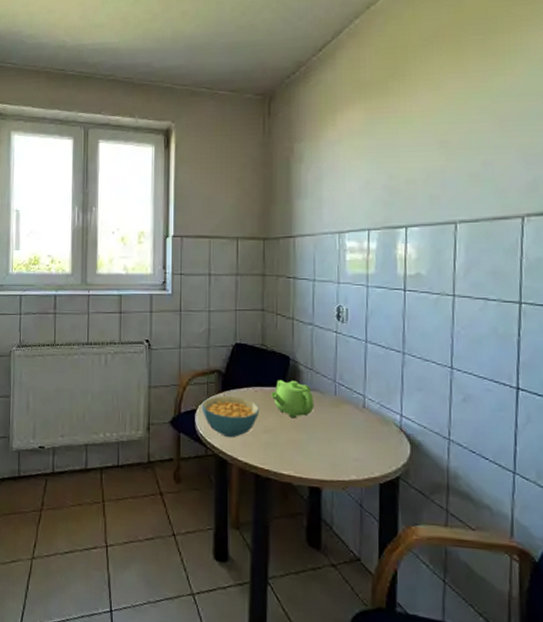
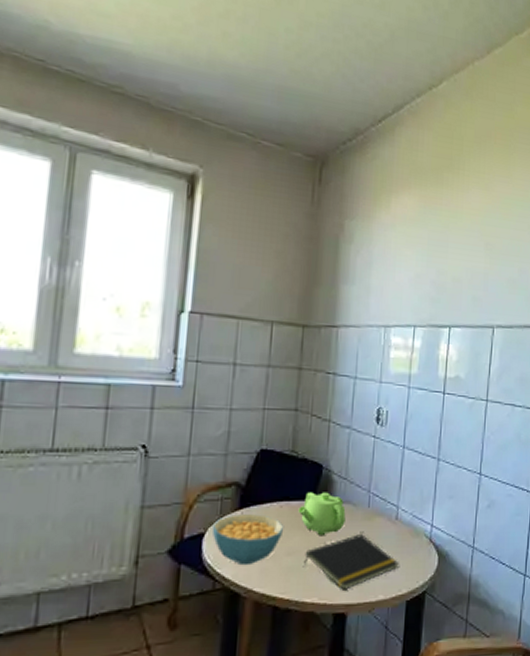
notepad: none [278,419,369,467] -> present [302,534,399,590]

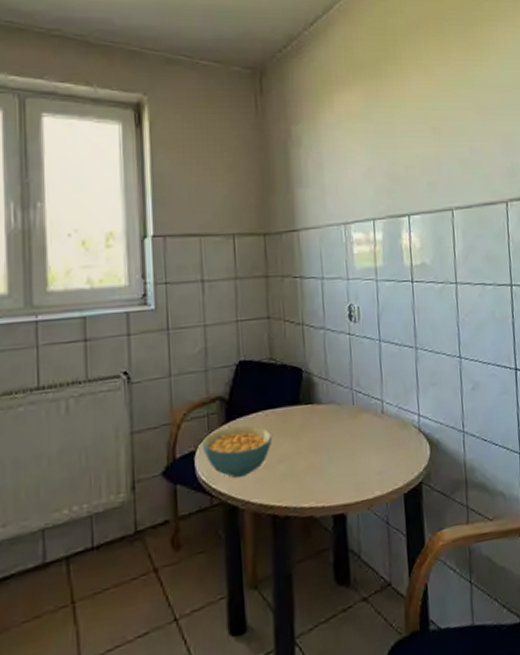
teapot: present [298,492,346,537] -> none [284,395,332,440]
notepad: present [302,534,399,590] -> none [296,432,391,491]

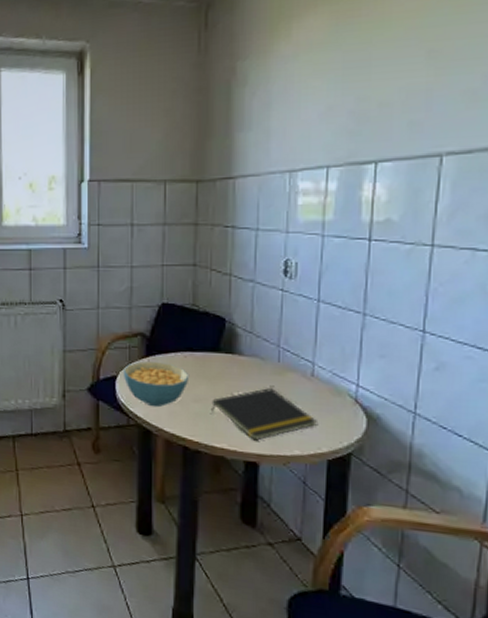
notepad: none [296,432,391,491] -> present [210,388,317,441]

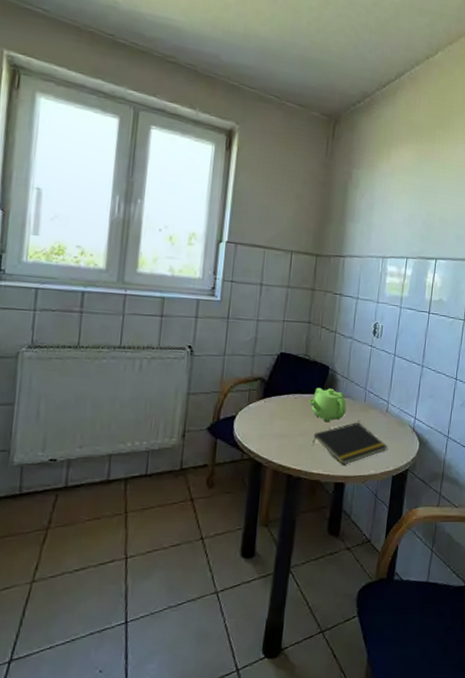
cereal bowl: present [123,361,190,408] -> none [241,402,298,442]
teapot: none [202,344,253,387] -> present [309,387,347,423]

